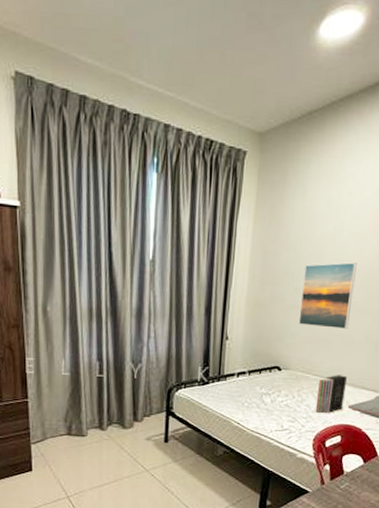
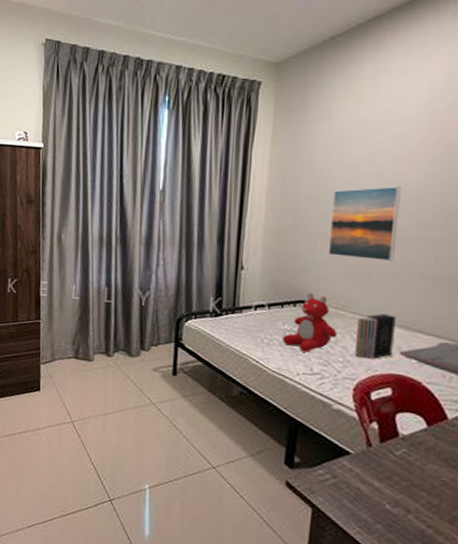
teddy bear: none [259,358,303,412] -> present [282,292,338,352]

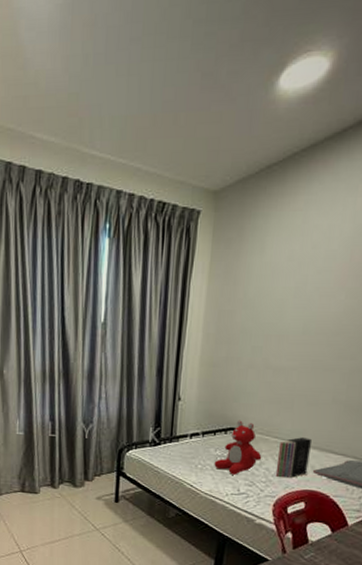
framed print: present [328,186,401,262] -> none [256,319,323,390]

